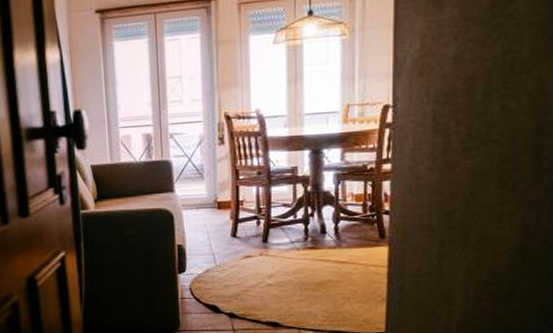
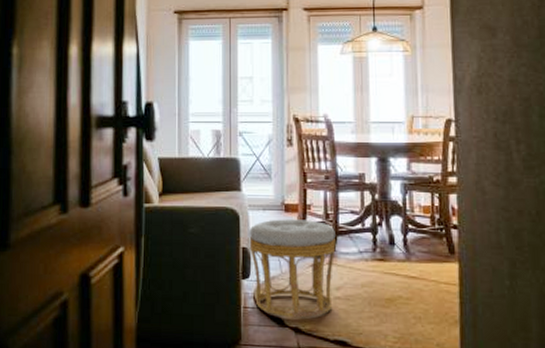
ottoman: none [182,215,268,305] -> present [248,219,336,318]

